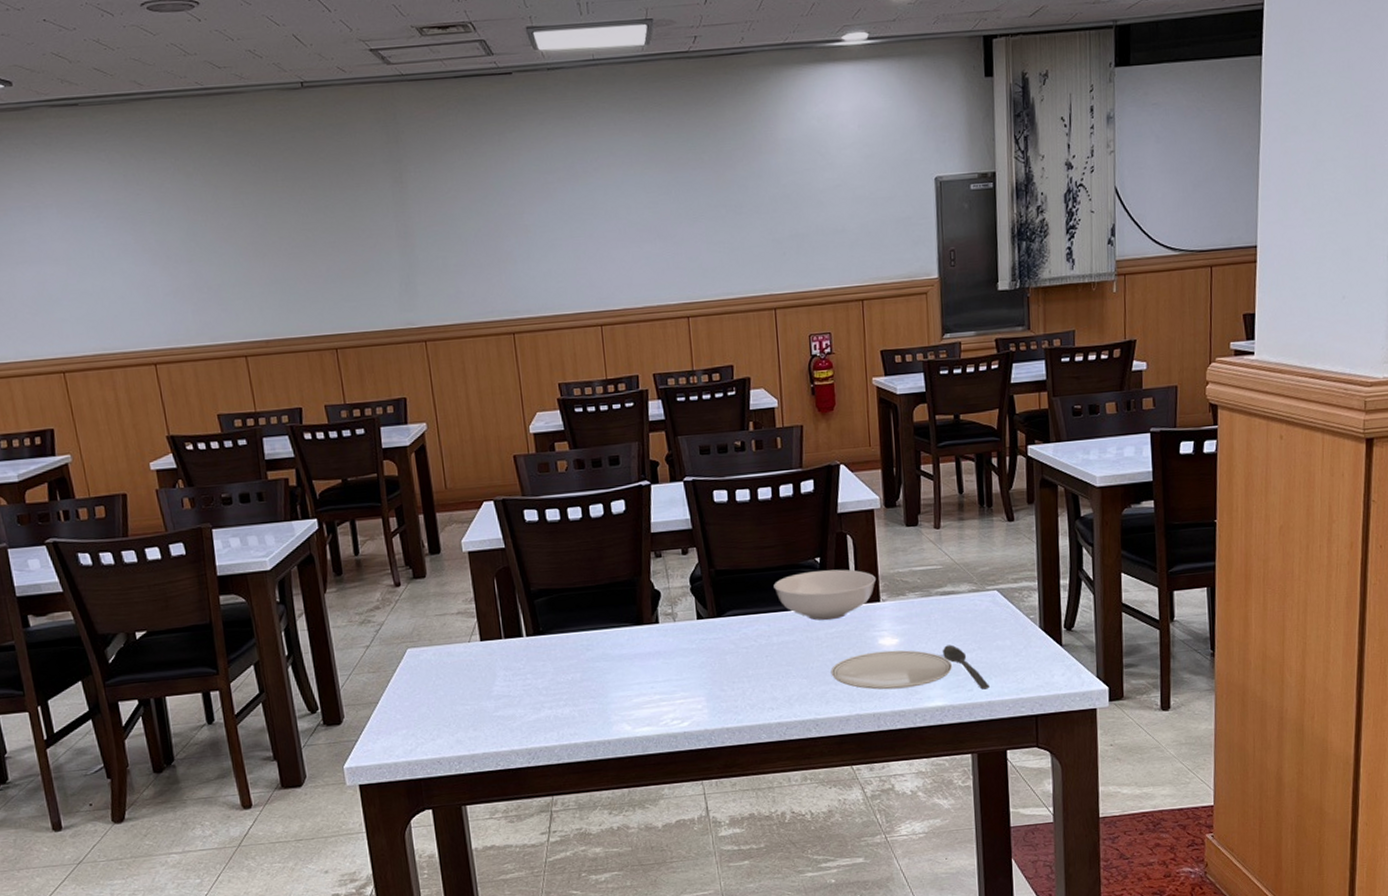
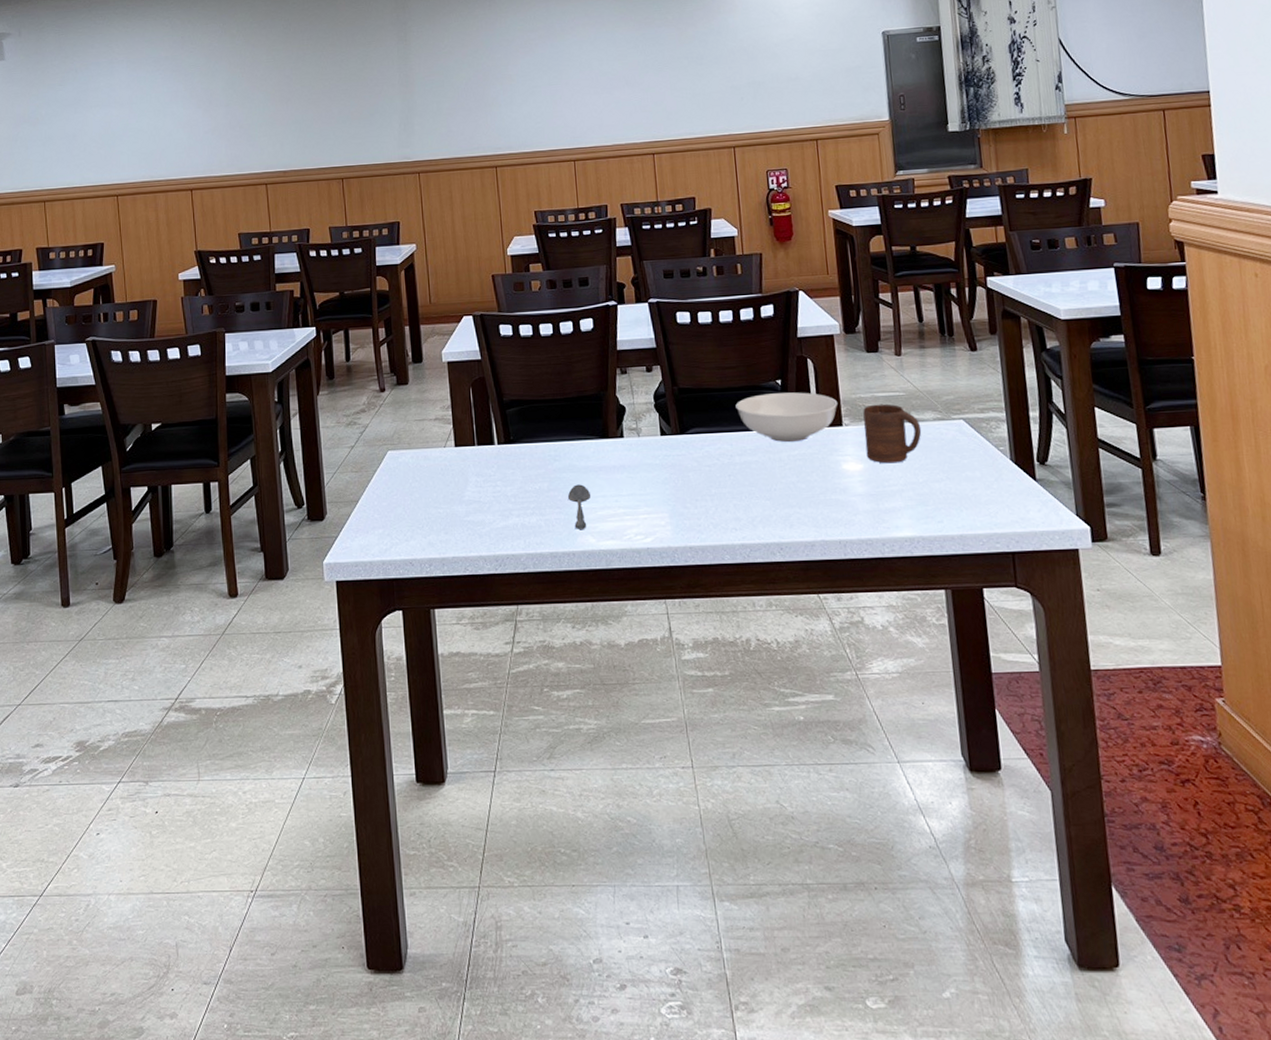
spoon: none [602,672,626,718] -> present [568,484,591,529]
plate: present [831,650,952,690] -> none [794,476,920,517]
cup: none [900,577,957,637] -> present [863,404,922,464]
spoon: present [942,644,990,690] -> none [908,473,961,522]

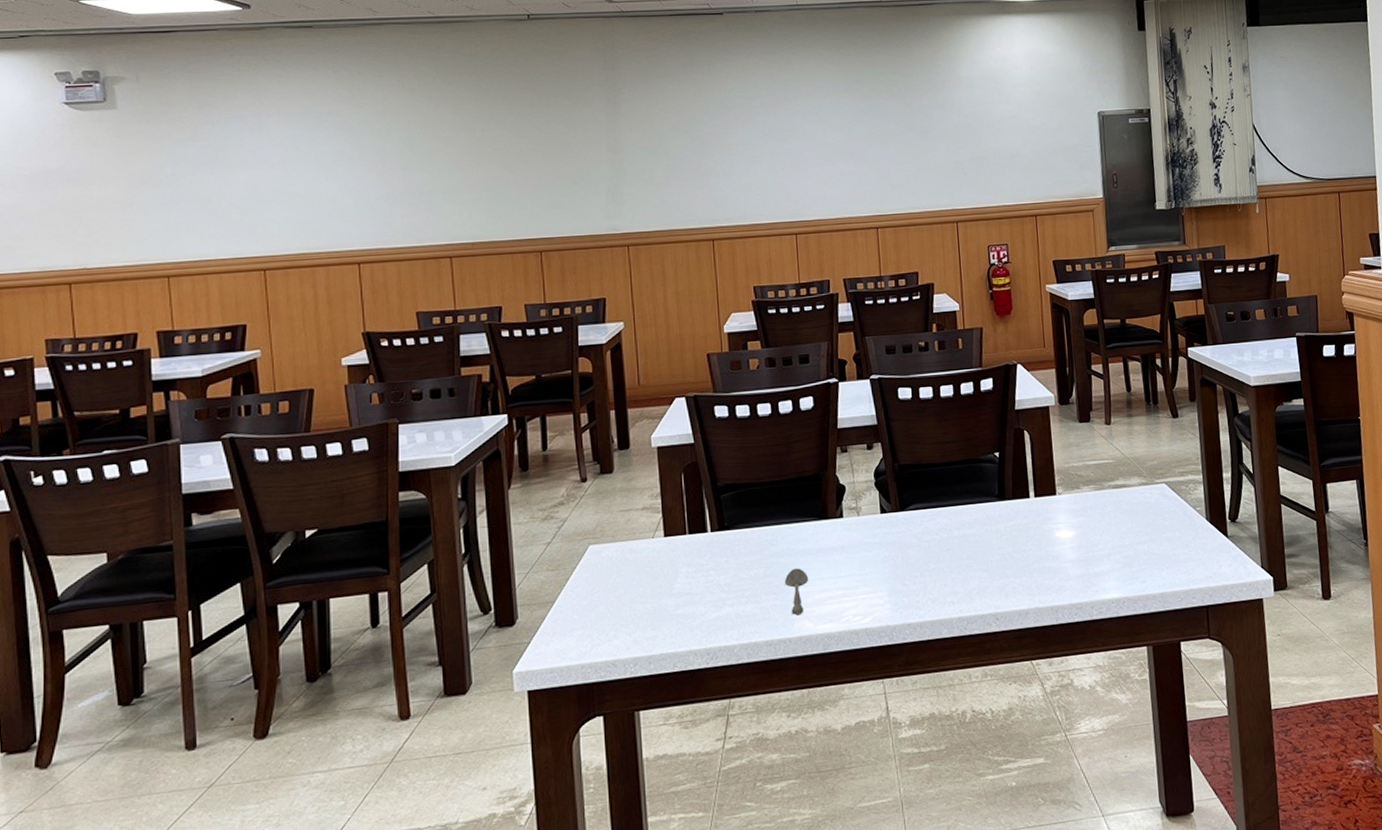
bowl: present [735,392,838,443] -> none [955,463,1053,514]
cup: present [863,404,922,464] -> none [1075,471,1128,529]

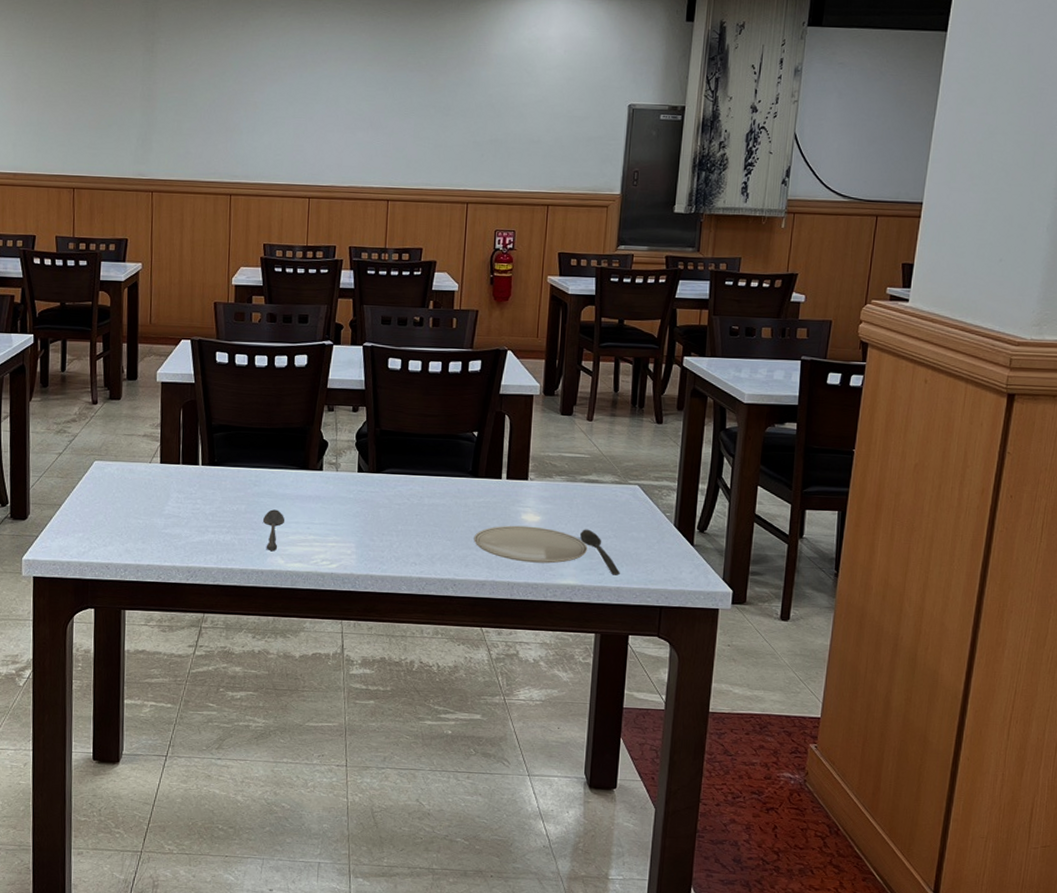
plate: none [1010,542,1126,583] -> present [473,525,587,564]
spoon: none [1115,536,1162,581] -> present [579,529,620,576]

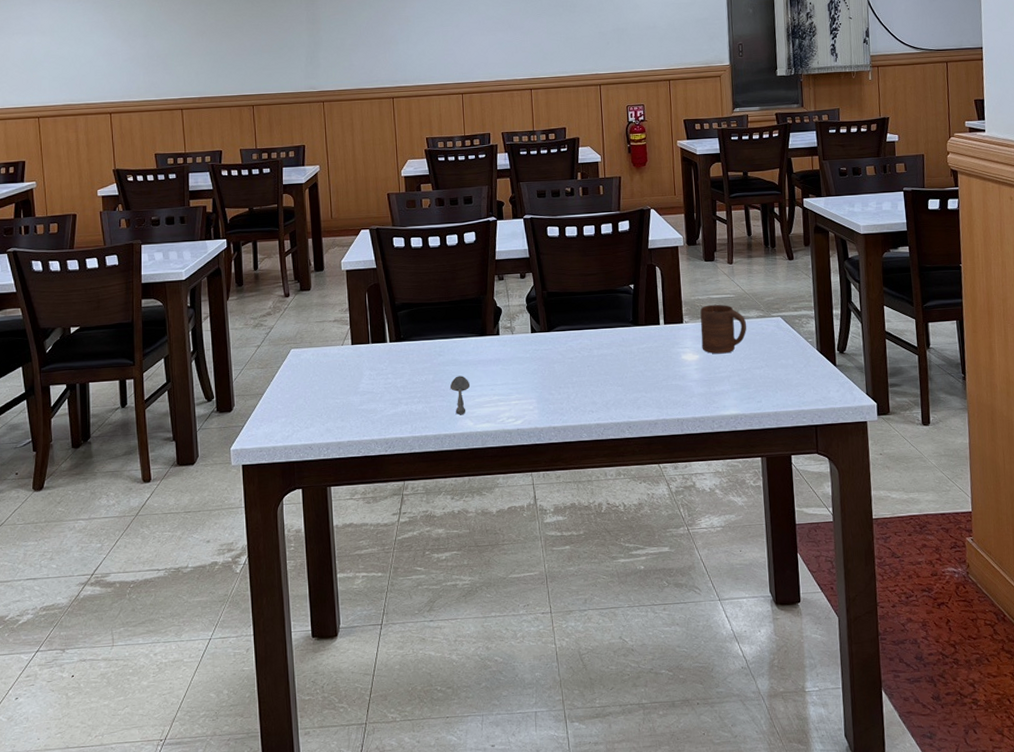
plate: present [473,525,587,564] -> none [642,364,744,399]
cup: none [545,463,599,519] -> present [700,304,747,354]
spoon: present [579,529,620,576] -> none [735,362,776,401]

